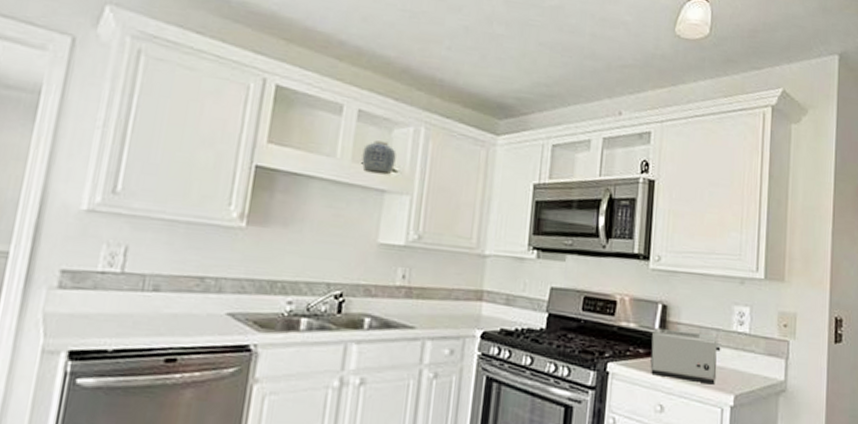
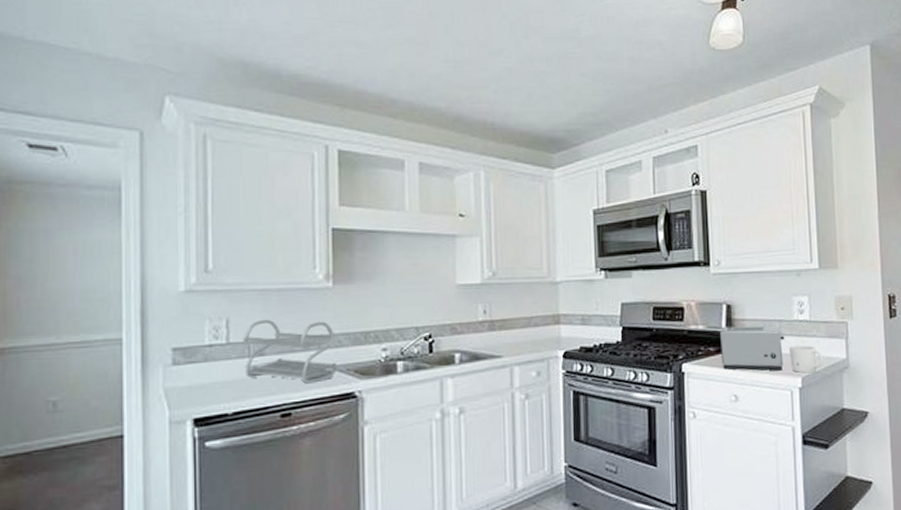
dish rack: none [135,251,239,329] -> present [243,319,338,384]
decorative jar: present [361,140,396,175] -> none [429,189,461,221]
mug: none [724,359,760,392] -> present [789,345,824,373]

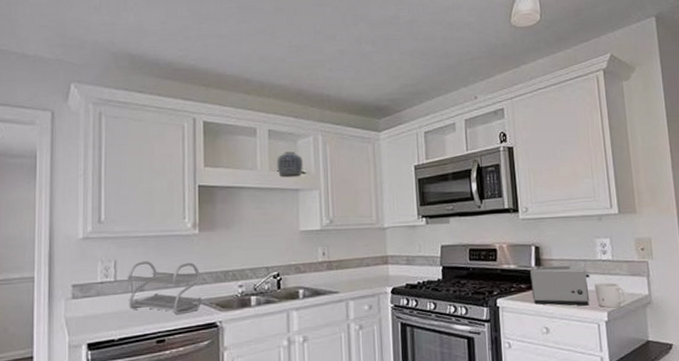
decorative jar: none [429,189,461,221] -> present [277,151,303,178]

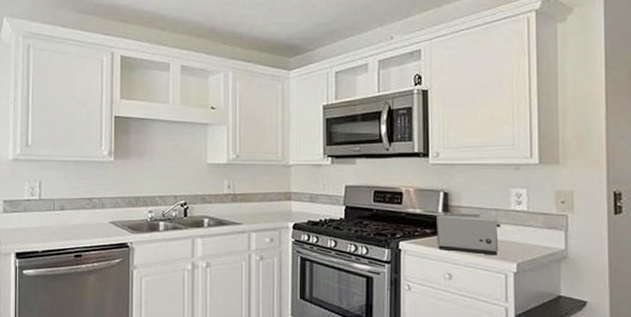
dish rack: present [127,260,203,315] -> none [50,183,116,234]
decorative jar: present [277,151,303,178] -> none [188,87,213,112]
mug: present [594,283,627,308] -> none [505,234,541,260]

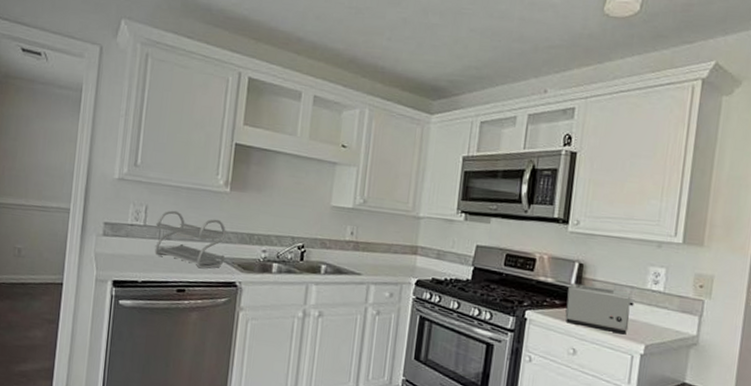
dish rack: none [50,183,116,234] -> present [155,210,226,269]

